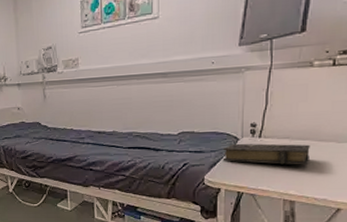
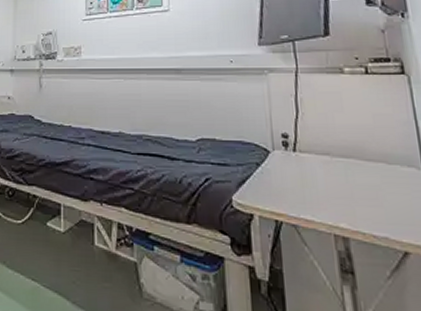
book: present [222,143,310,165] -> none [252,157,358,190]

